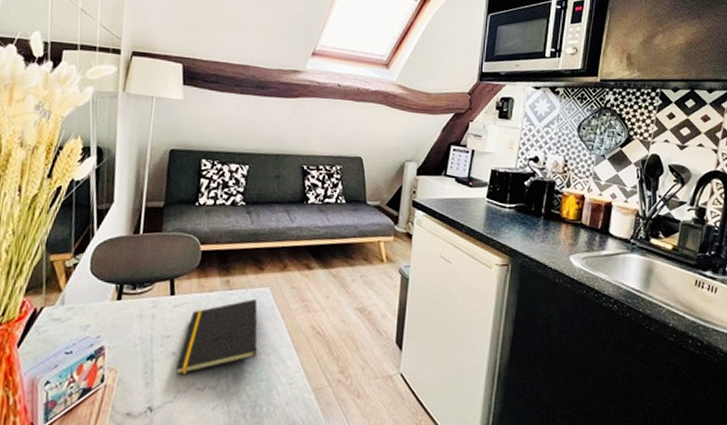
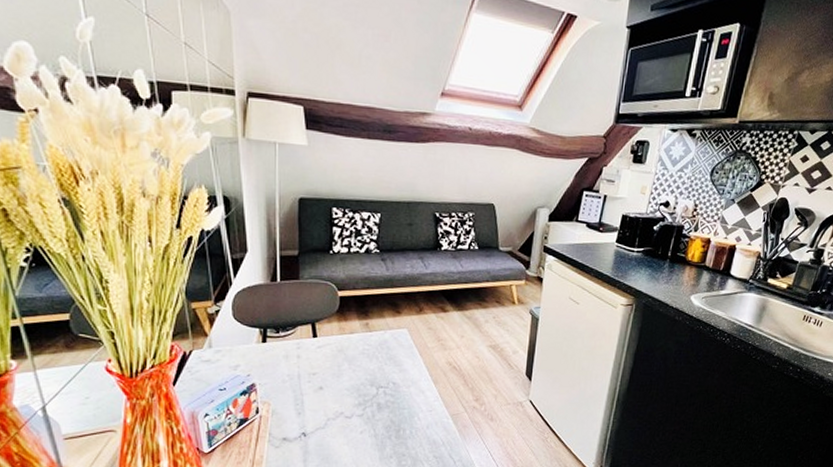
notepad: present [175,298,258,375] -> none [323,339,398,406]

